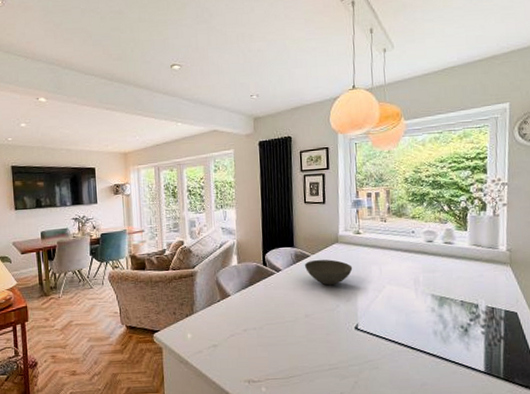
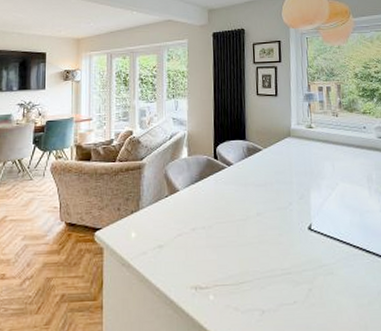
bowl: present [304,259,353,286] -> none [256,153,306,182]

